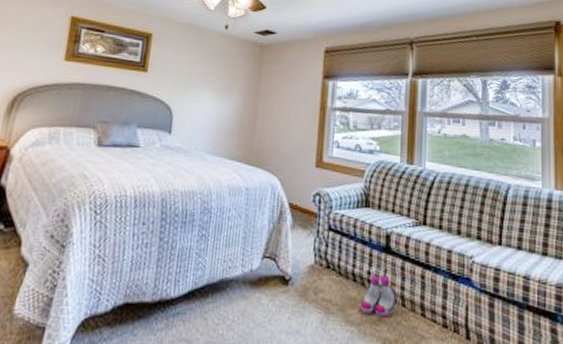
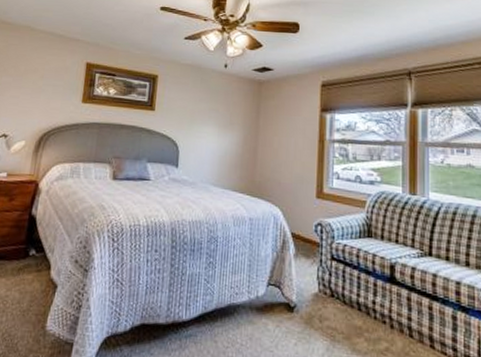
boots: present [360,275,396,318] -> none [366,304,403,348]

